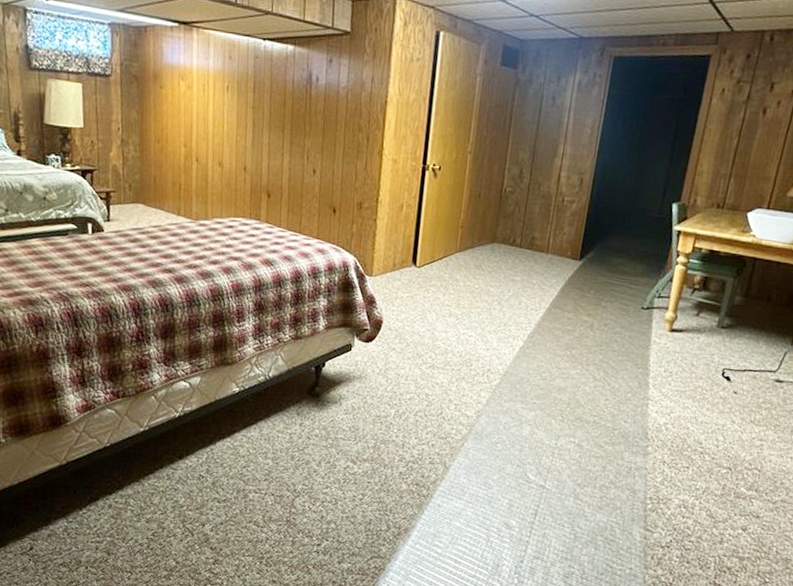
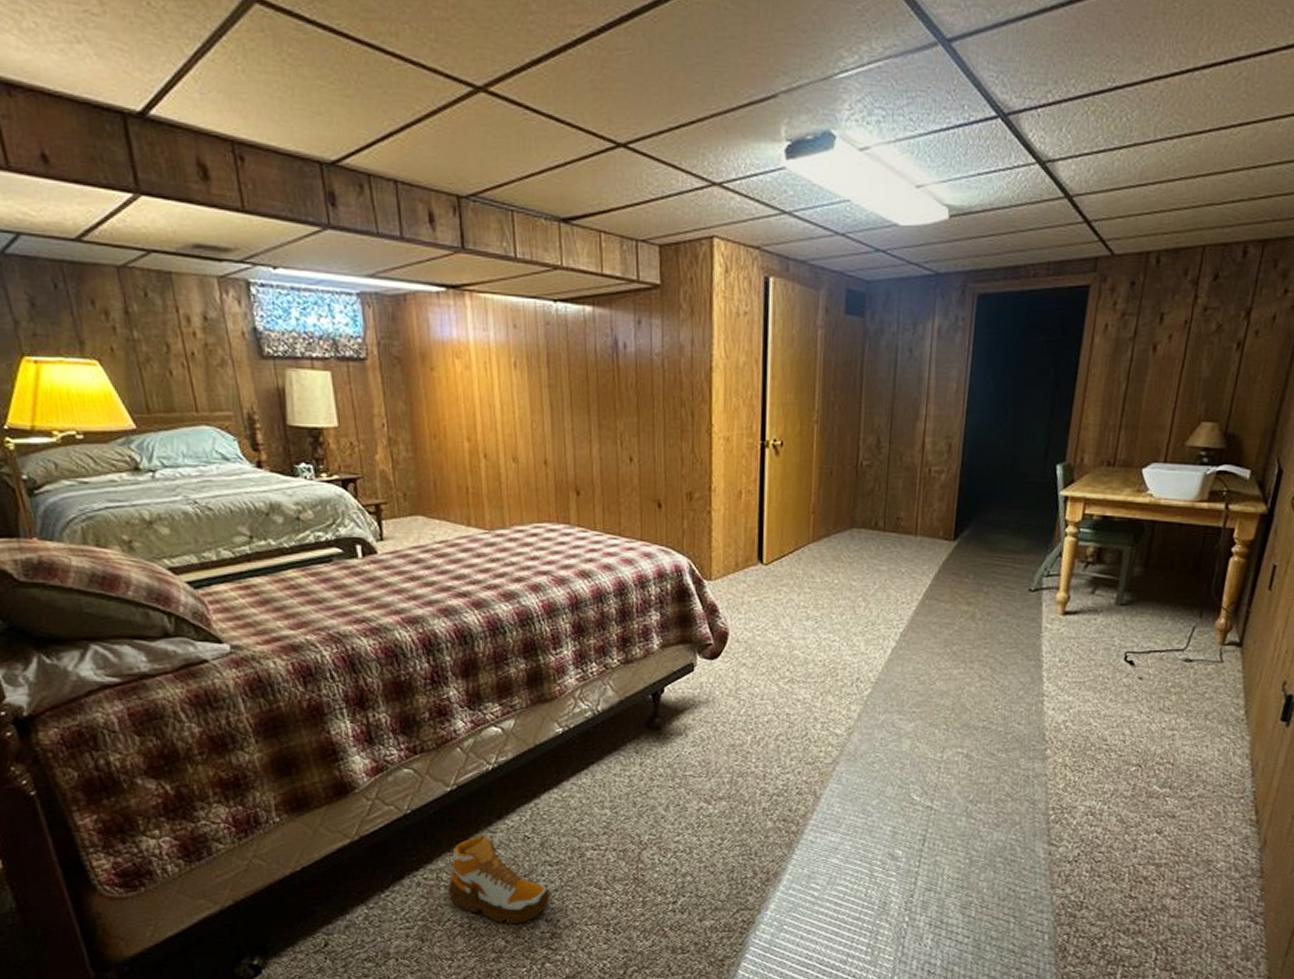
shoe: none [133,470,217,549] -> present [447,835,550,924]

